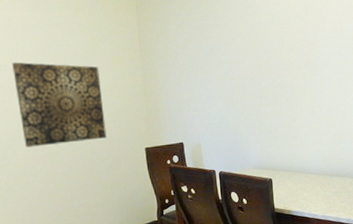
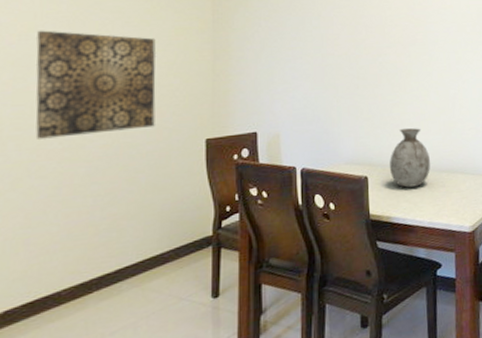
vase: none [289,139,323,188] -> present [390,127,430,188]

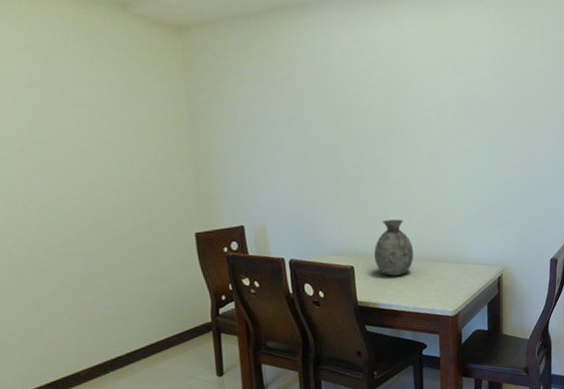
wall art: present [35,30,156,139] -> none [15,127,145,236]

